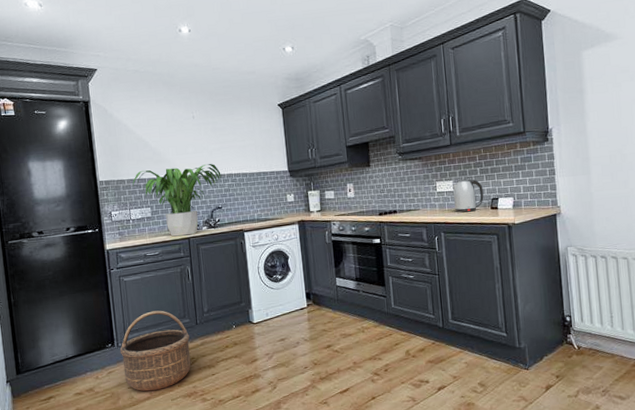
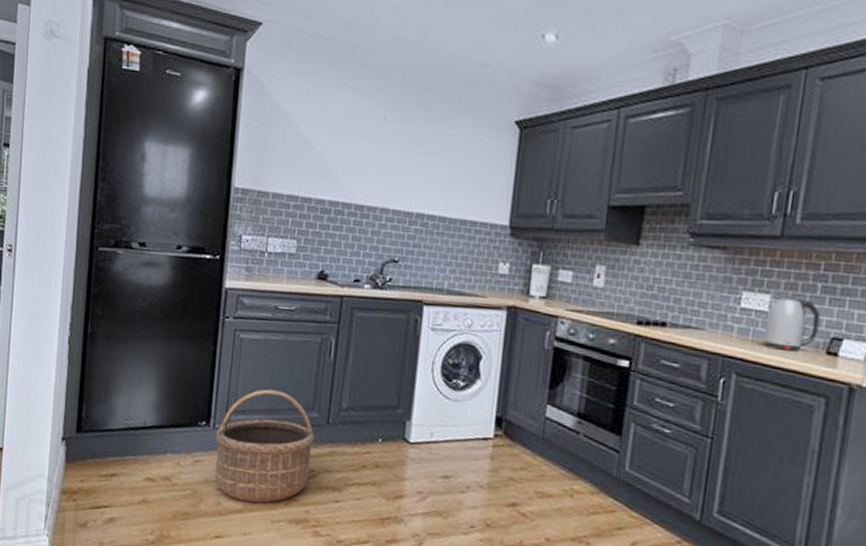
potted plant: present [132,163,222,237] -> none [279,183,408,293]

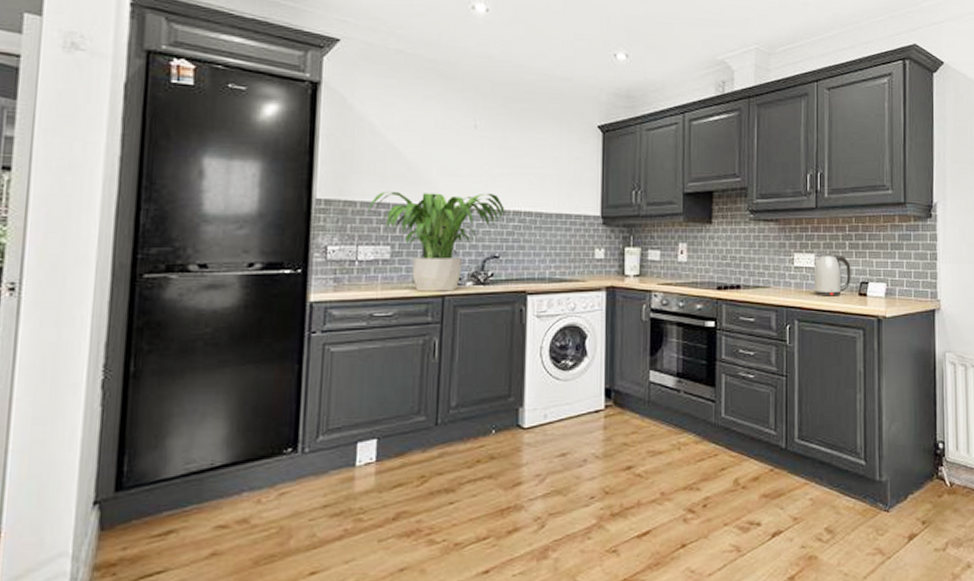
basket: present [214,389,314,503] -> none [304,400,422,527]
potted plant: none [279,183,408,293] -> present [368,190,505,292]

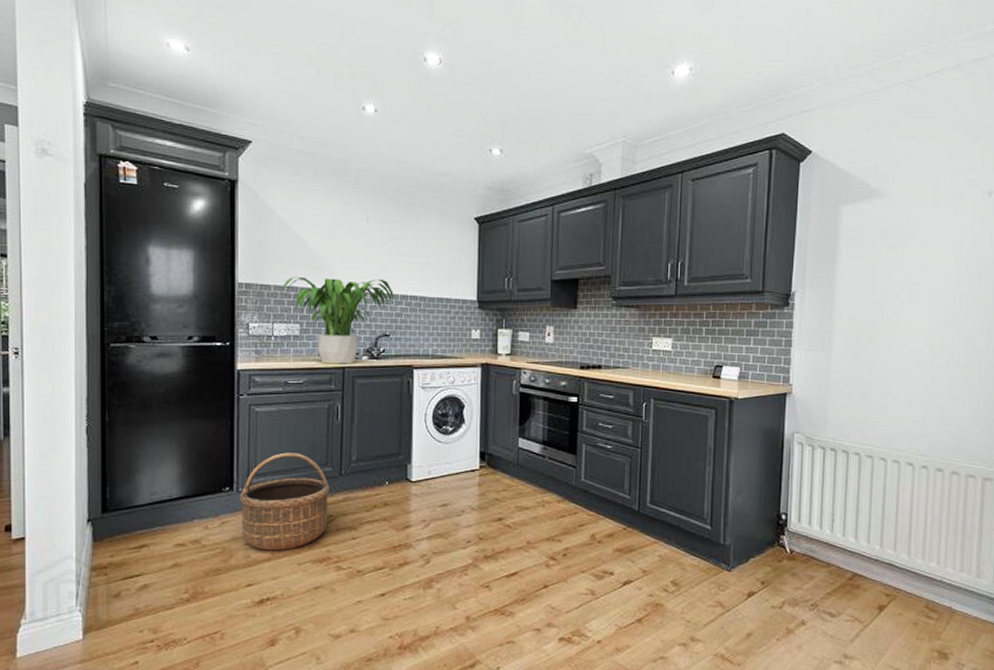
basket: none [304,400,422,527] -> present [239,452,330,551]
kettle: present [813,253,851,296] -> none [669,337,707,378]

